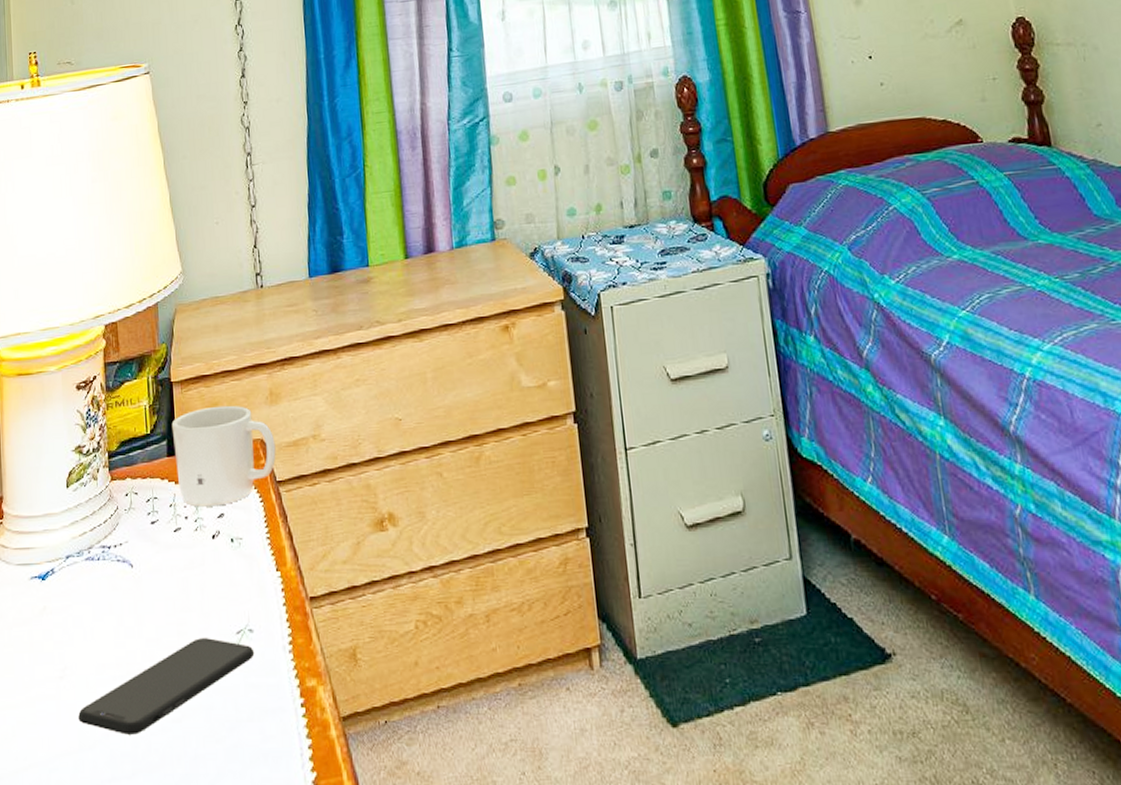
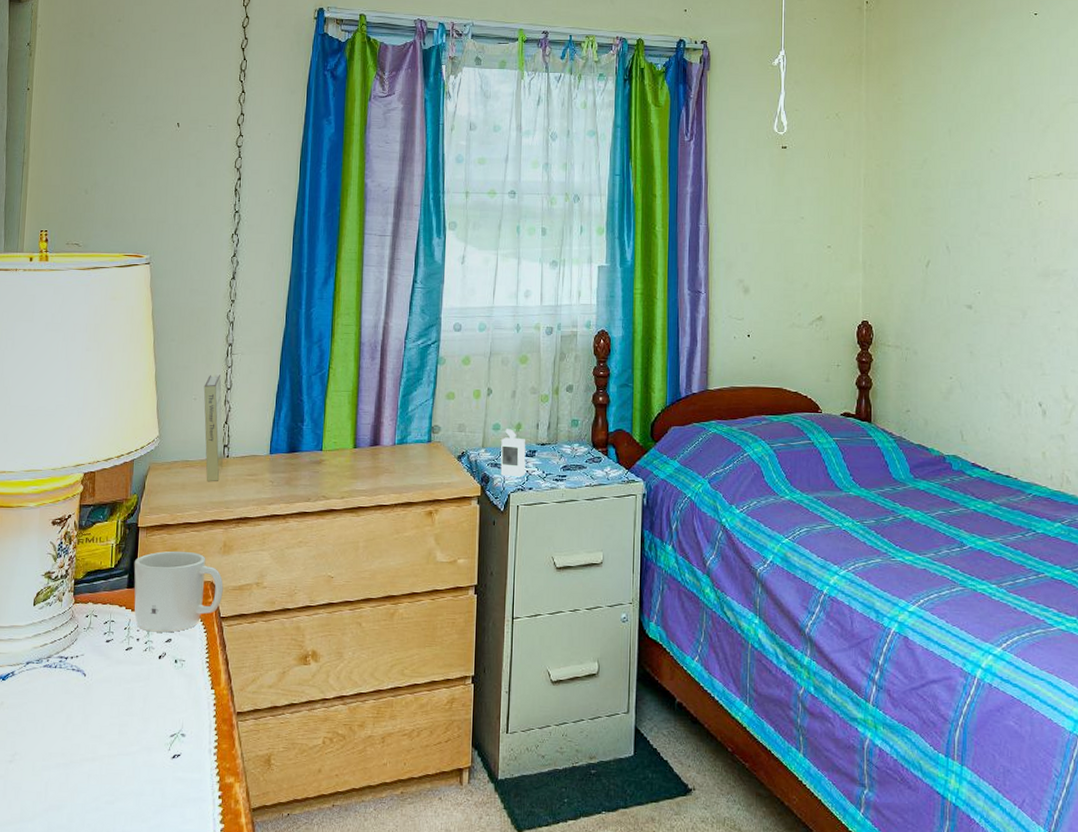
smartphone: present [78,638,253,735] -> none [22,738,183,811]
book: none [225,191,258,320] -> present [203,374,224,482]
tissue box: none [580,212,615,272] -> present [500,429,526,478]

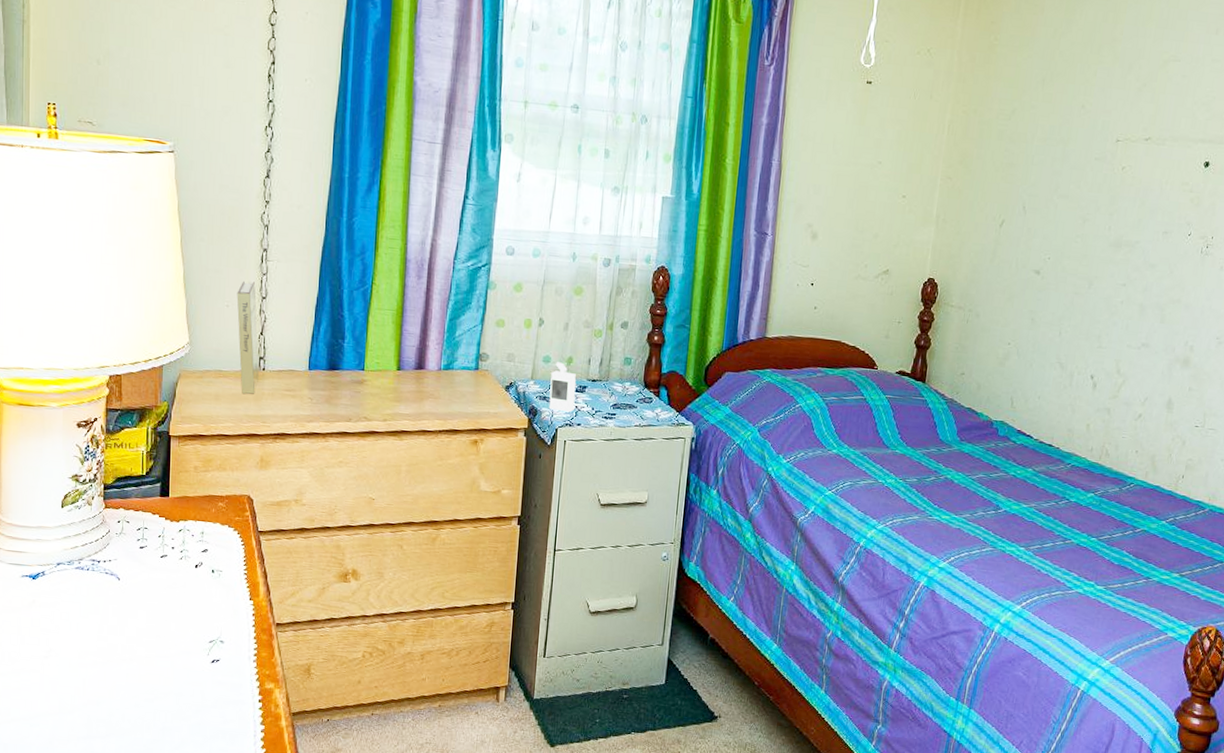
mug: present [134,550,224,633] -> none [166,462,261,543]

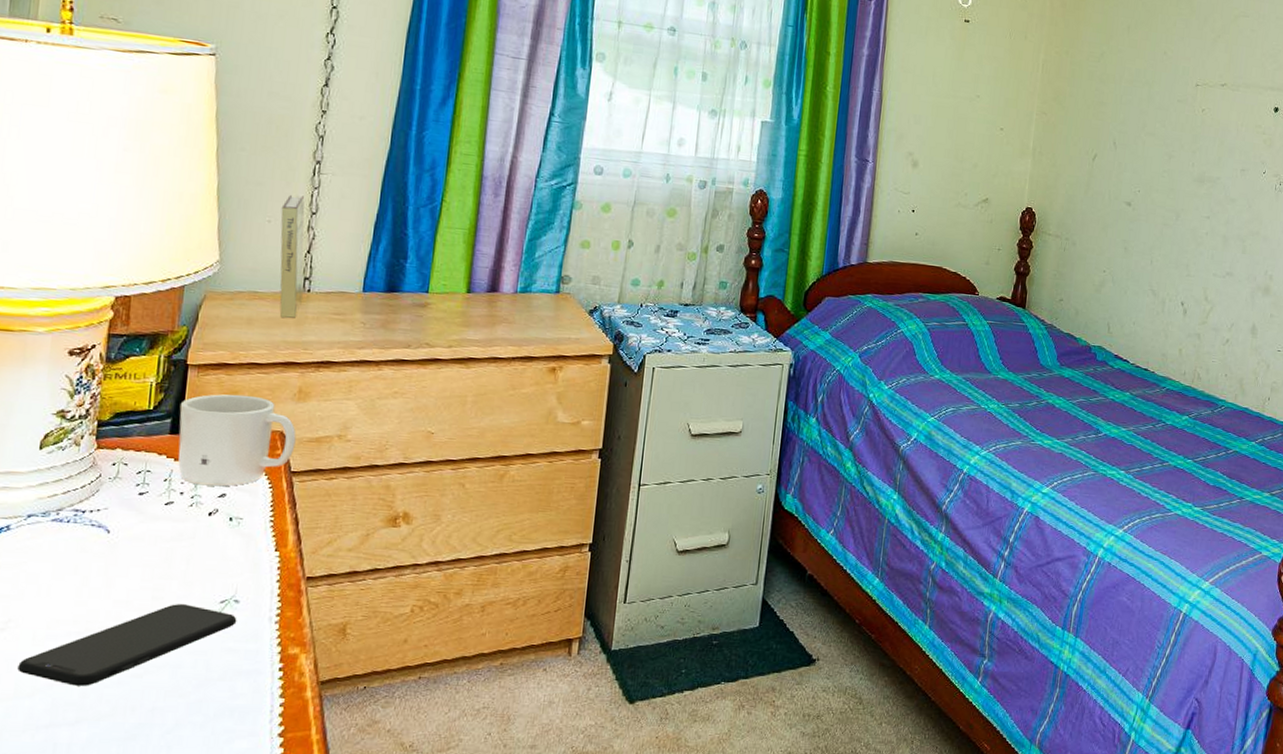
smartphone: none [60,642,222,707] -> present [18,604,236,686]
mug: none [166,462,261,543] -> present [177,394,297,487]
tissue box: present [549,362,577,413] -> none [636,285,668,338]

